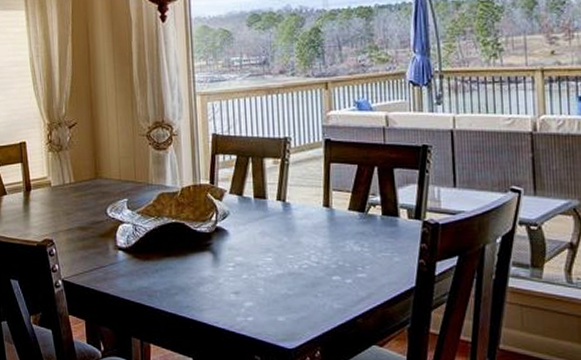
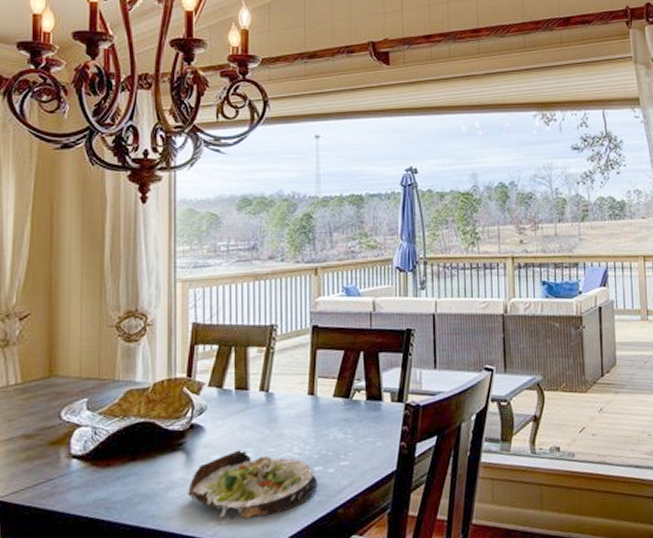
salad plate: none [216,254,336,319] -> present [187,450,317,519]

